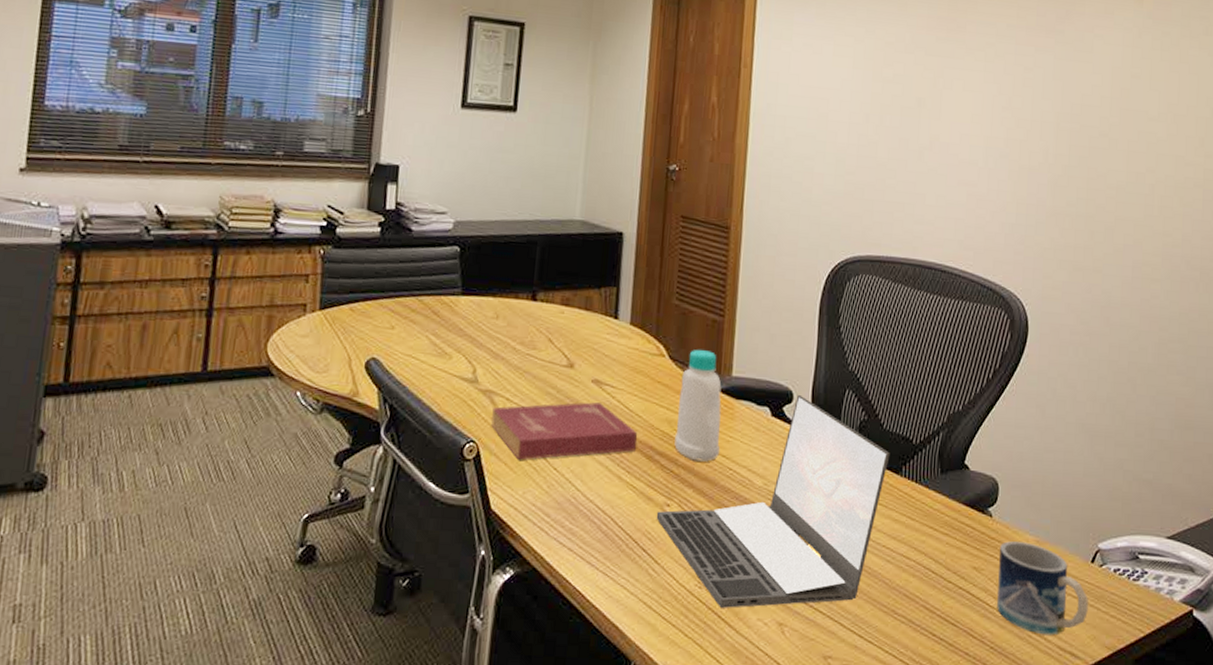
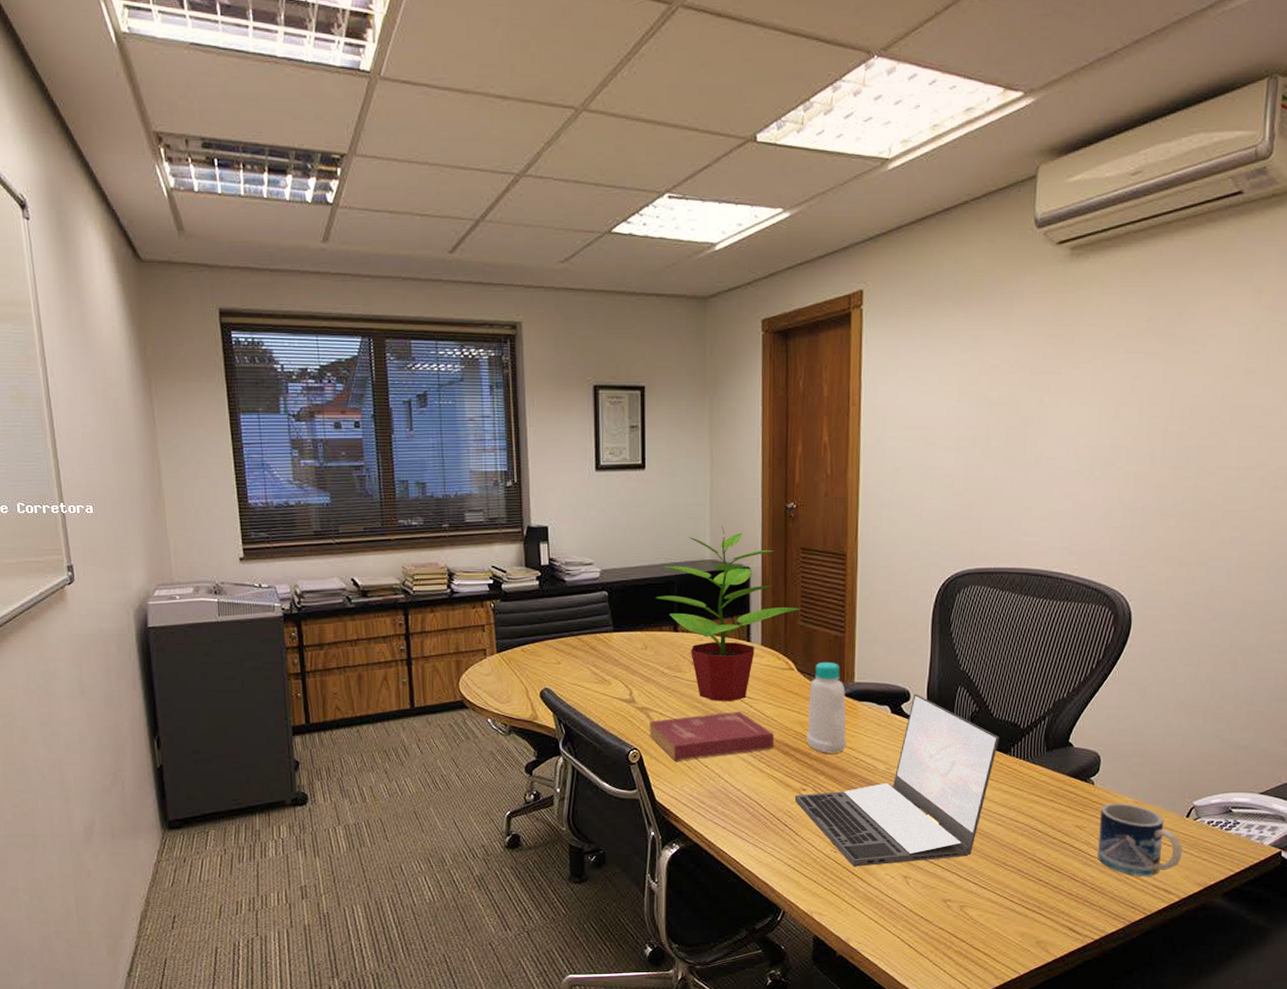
potted plant: none [515,183,676,390] -> present [656,526,800,701]

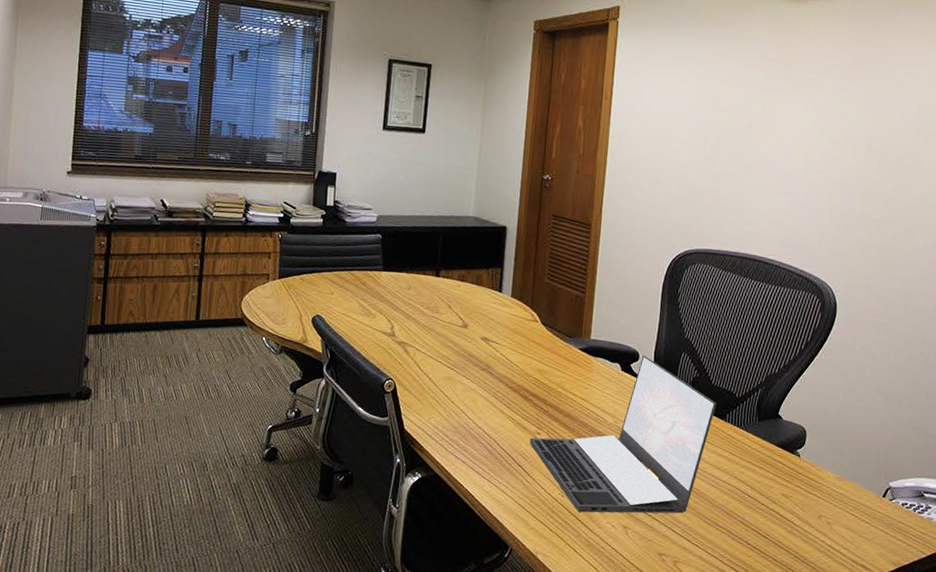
book: present [649,712,774,761] -> none [405,354,516,395]
potted plant: present [656,526,800,701] -> none [423,188,547,345]
bottle: present [807,661,847,754] -> none [544,317,582,403]
mug: present [1097,803,1183,877] -> none [801,476,879,551]

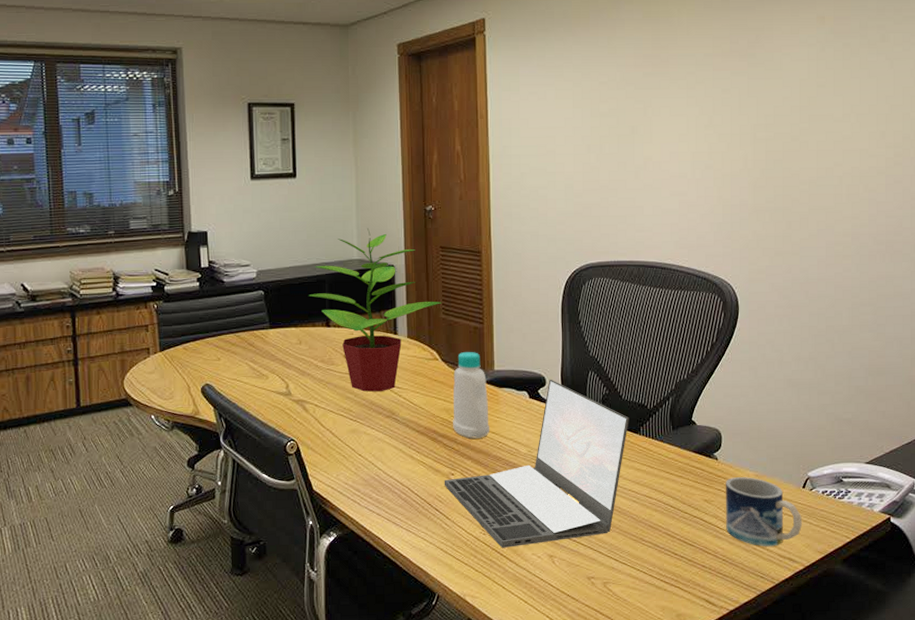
potted plant: none [423,188,547,345] -> present [309,228,441,392]
bottle: none [544,317,582,403] -> present [453,351,490,439]
mug: none [801,476,879,551] -> present [725,477,802,547]

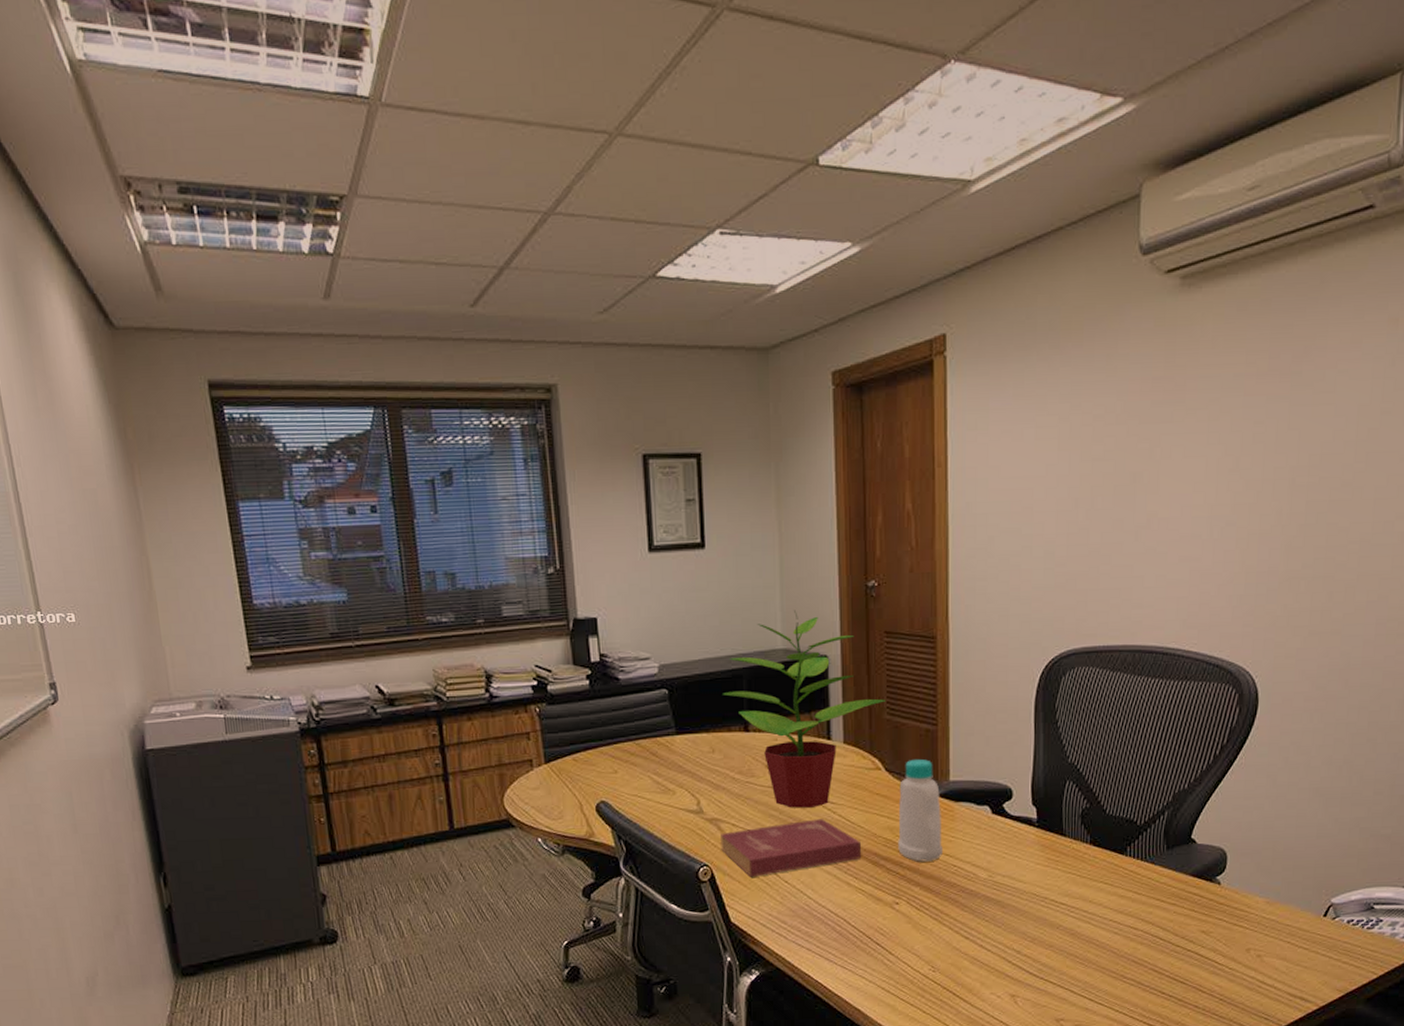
book: none [305,401,423,451] -> present [721,819,862,877]
laptop: present [444,379,629,548] -> none [886,790,1114,987]
mug: present [725,477,802,547] -> none [1225,904,1320,984]

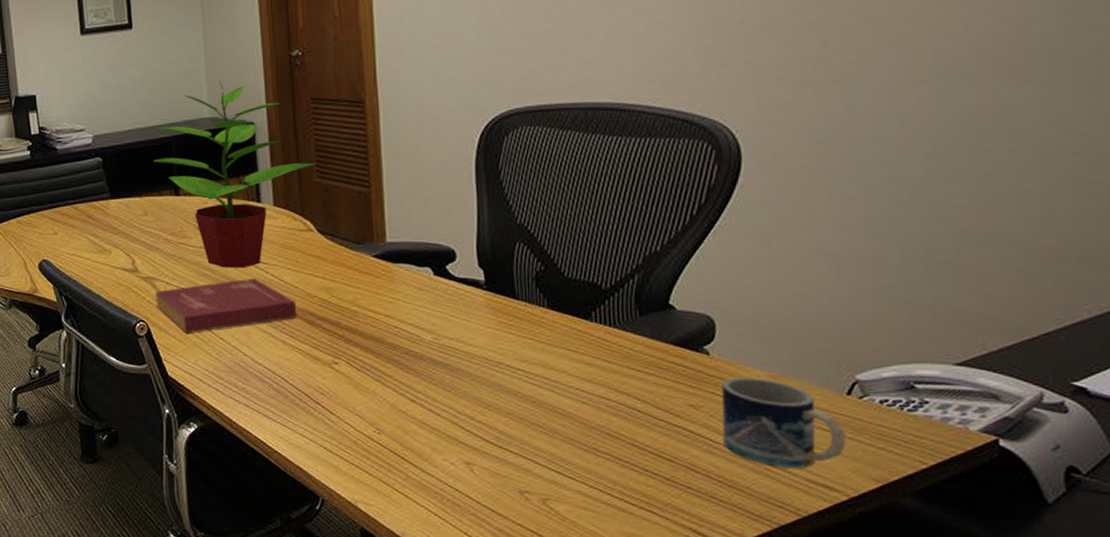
bottle: present [898,759,944,862] -> none [333,220,383,323]
mug: none [1225,904,1320,984] -> present [722,378,846,469]

